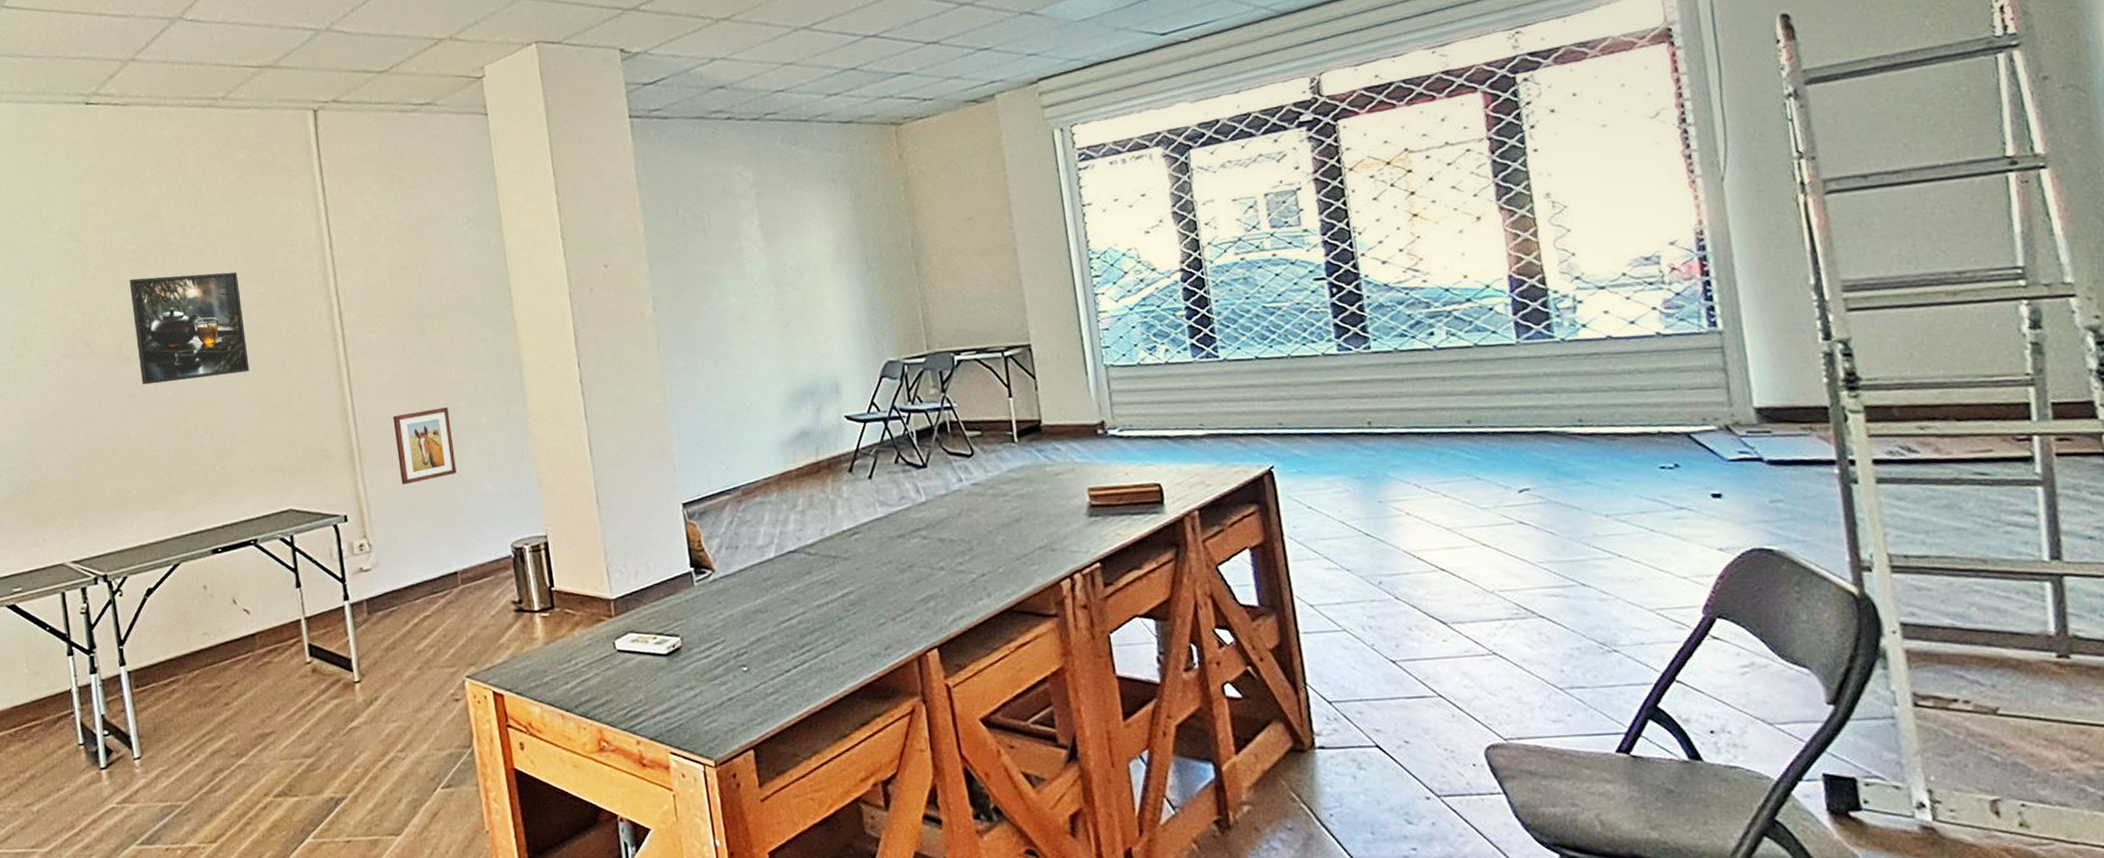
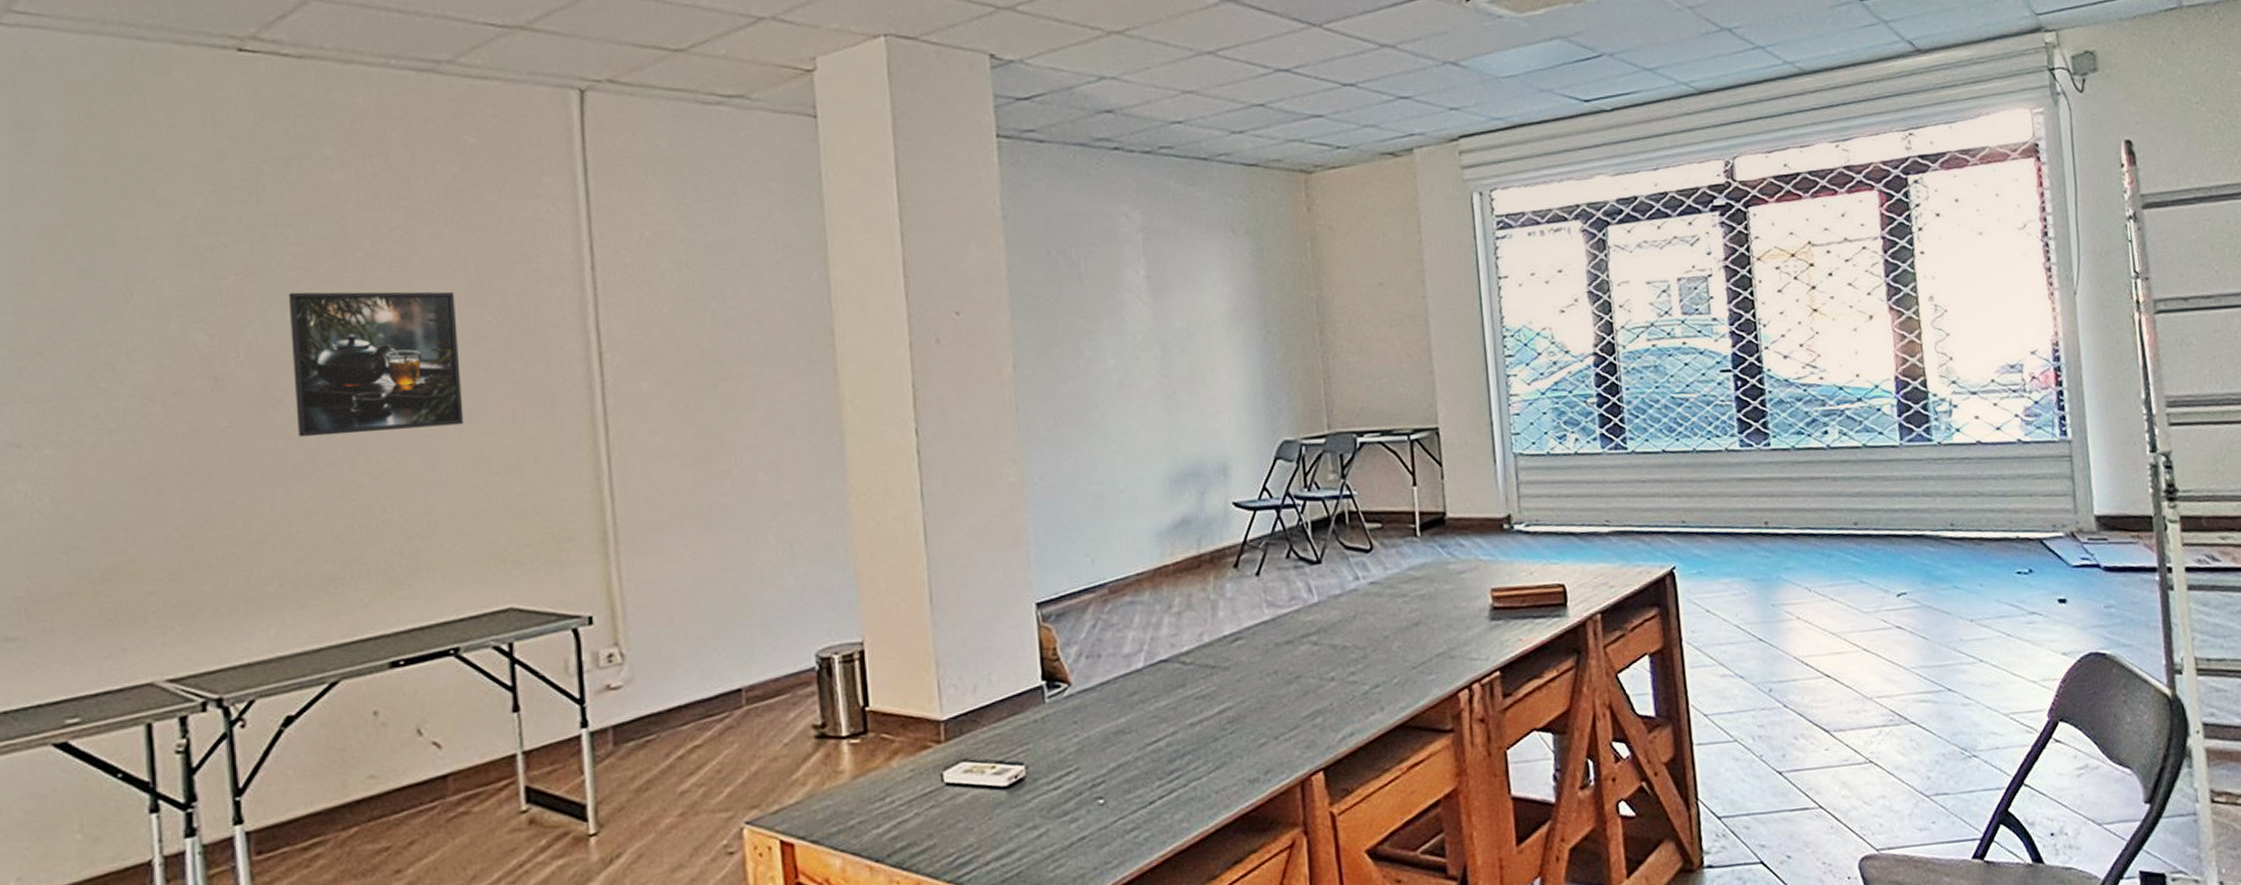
wall art: present [393,407,457,485] -> none [665,479,748,578]

